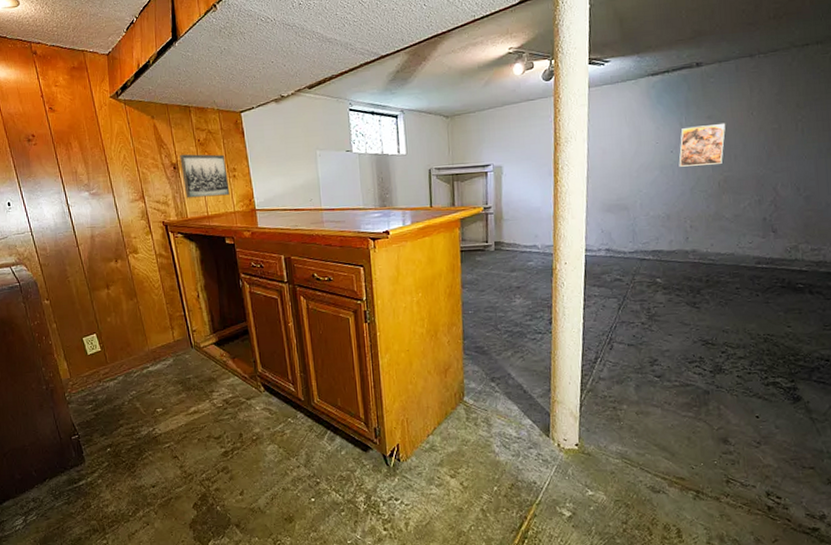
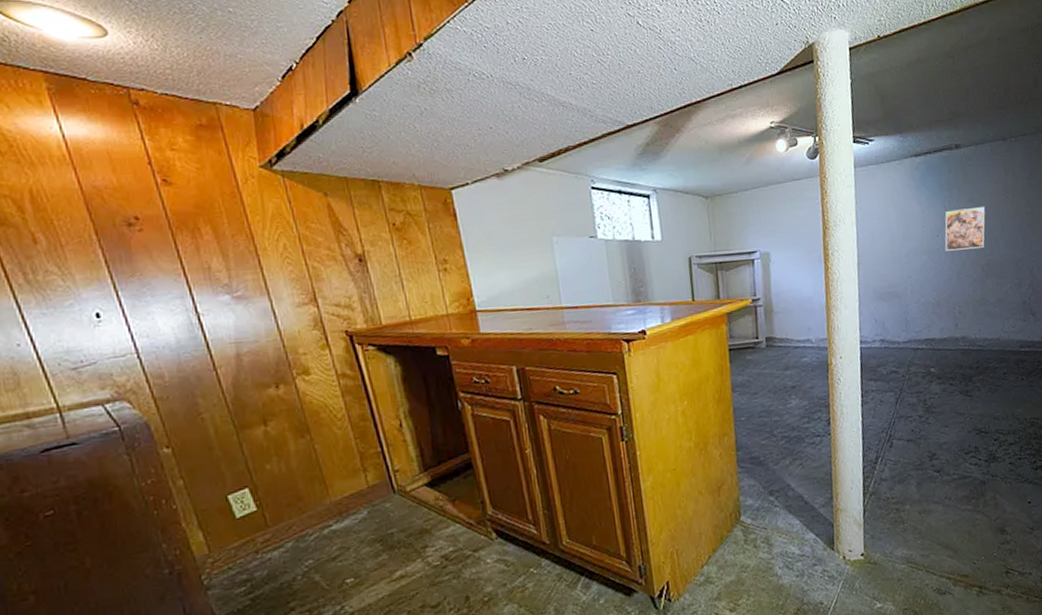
wall art: present [180,154,230,198] -> none [367,242,441,300]

